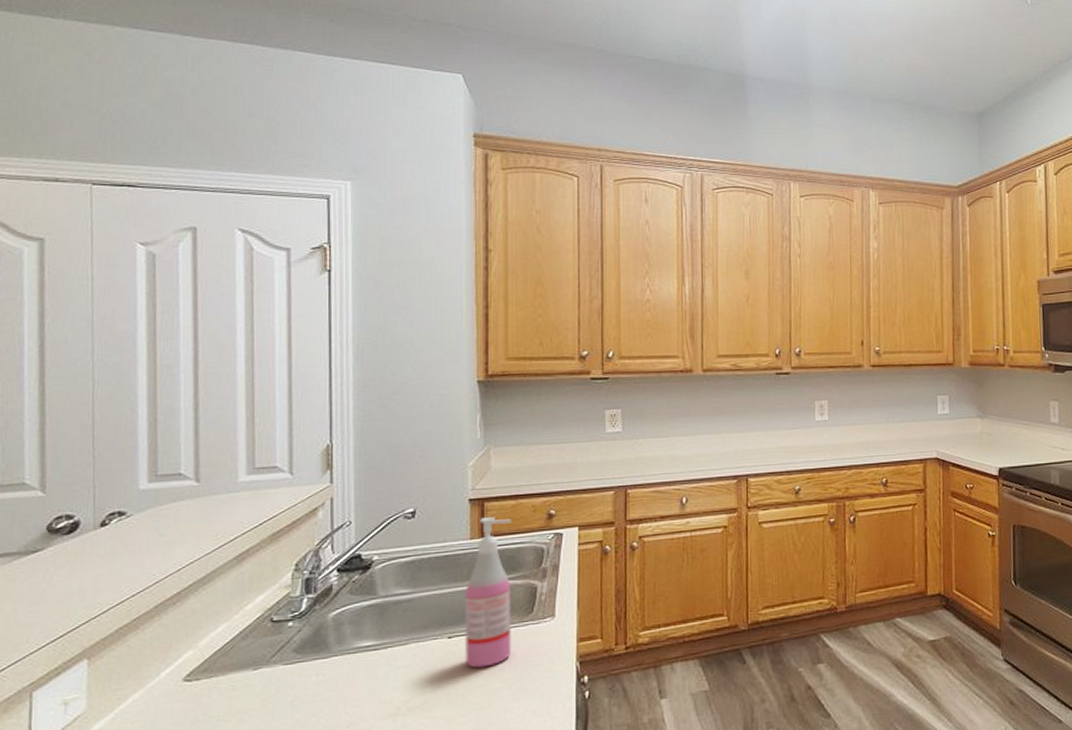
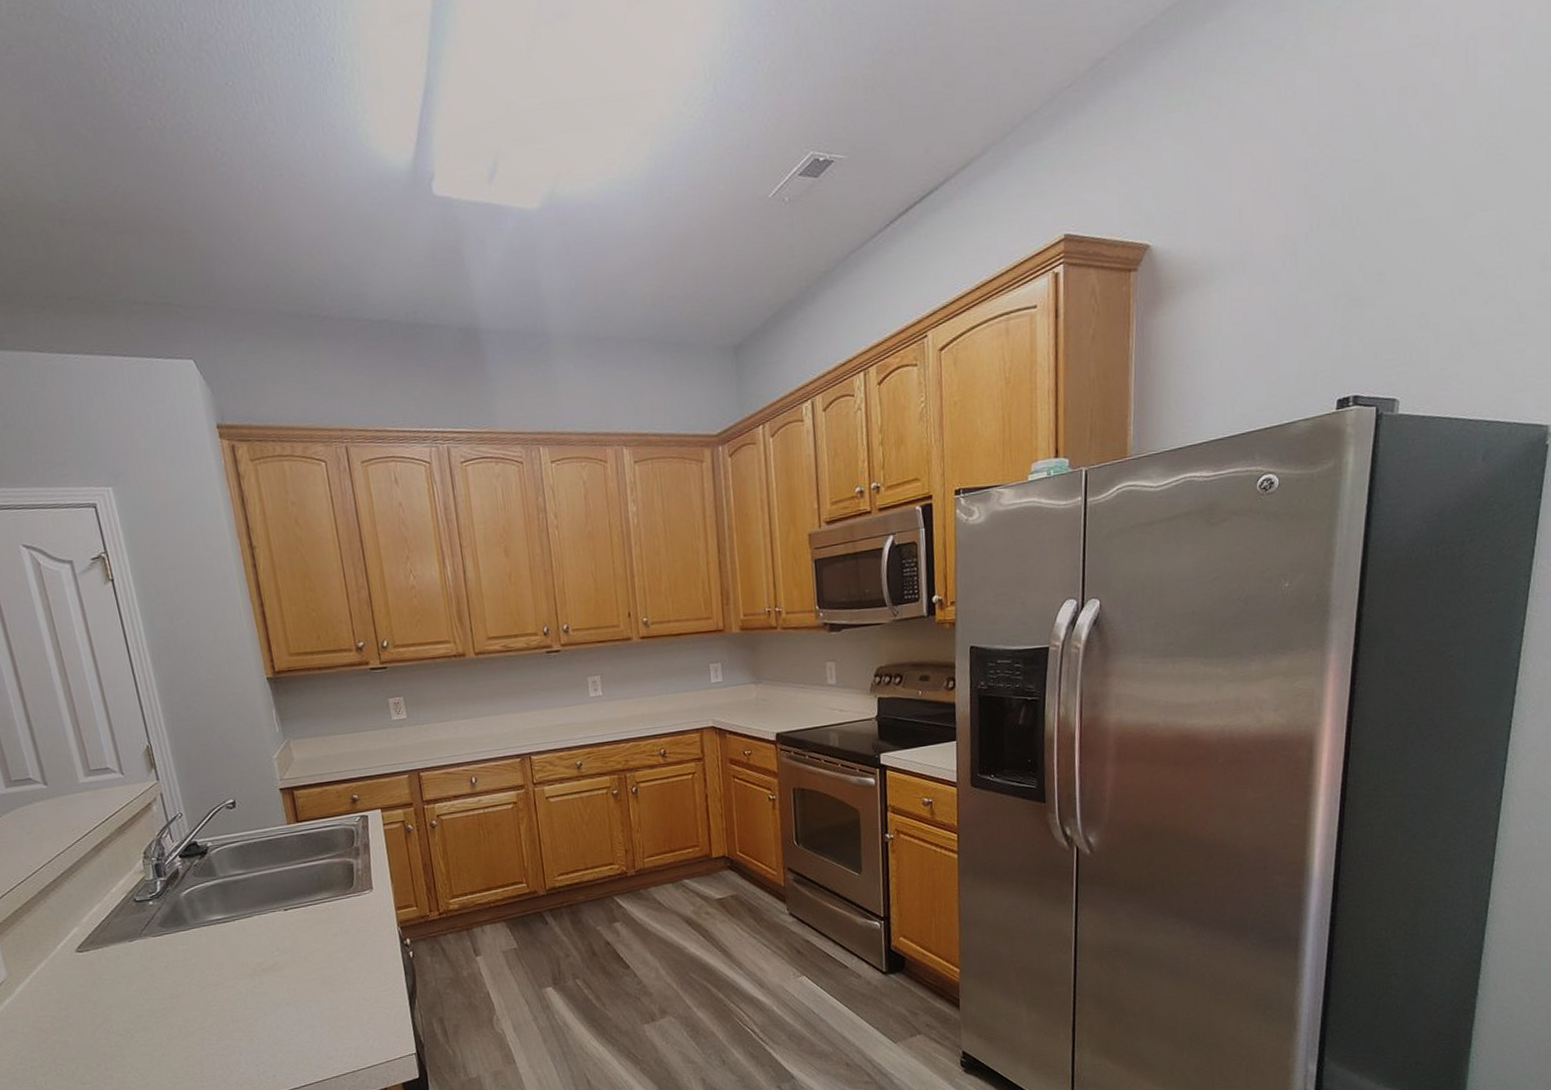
soap dispenser: present [464,517,512,668] -> none [291,804,341,935]

